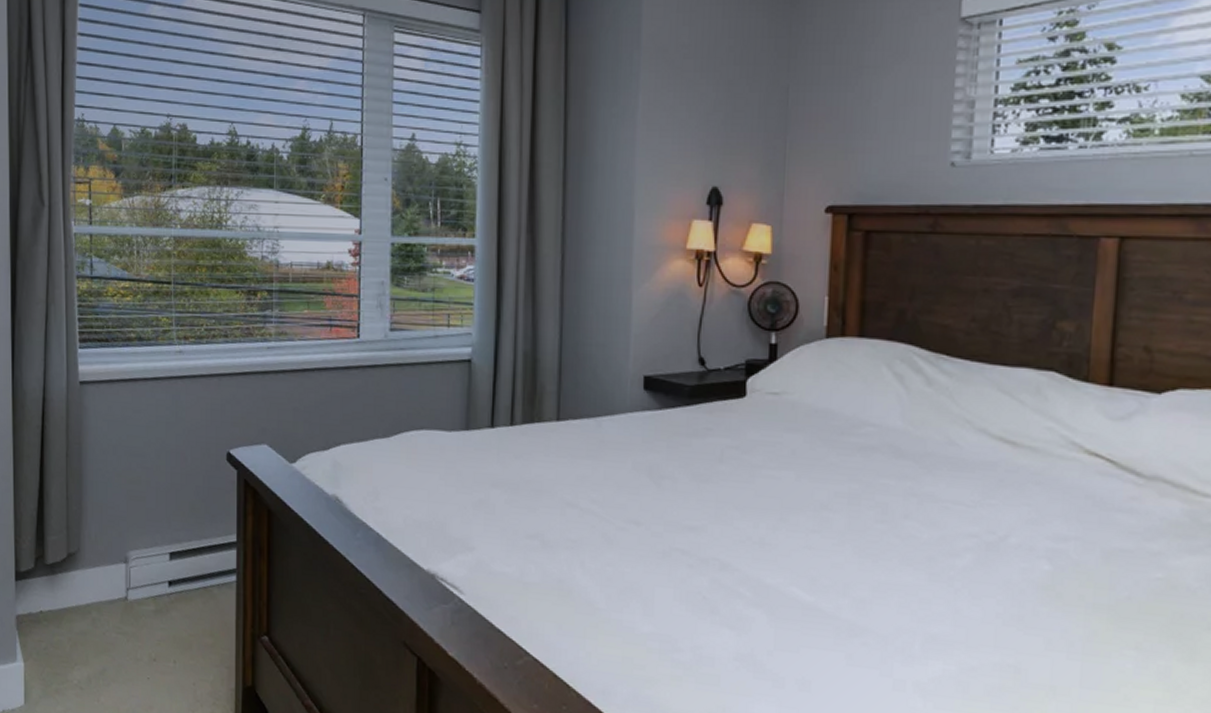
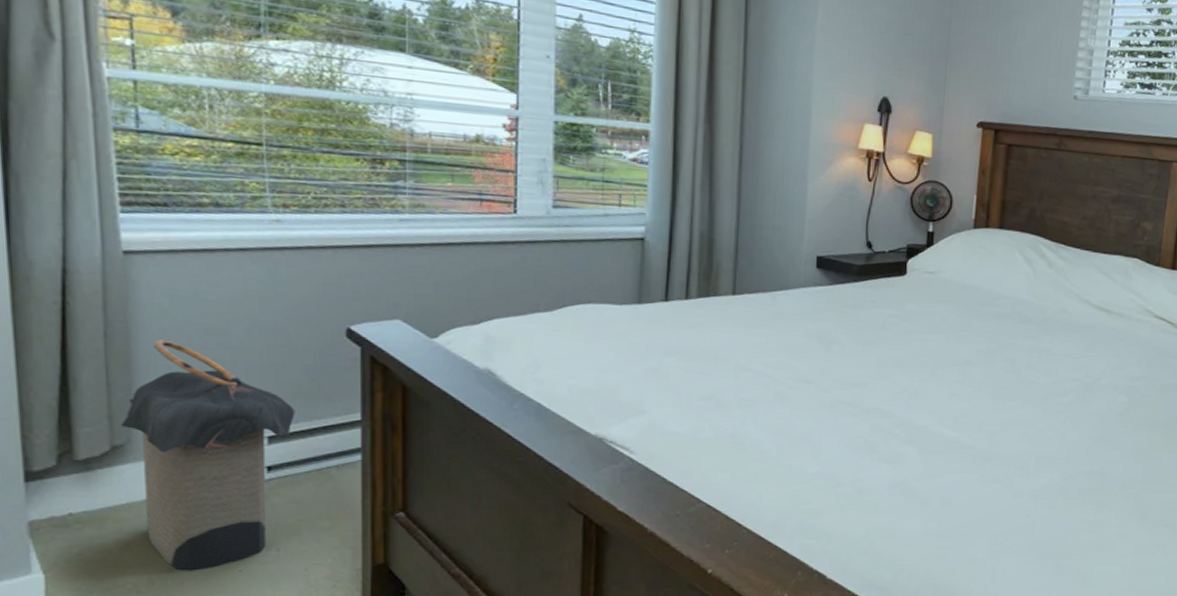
laundry hamper: none [74,459,189,674] -> present [120,339,295,571]

